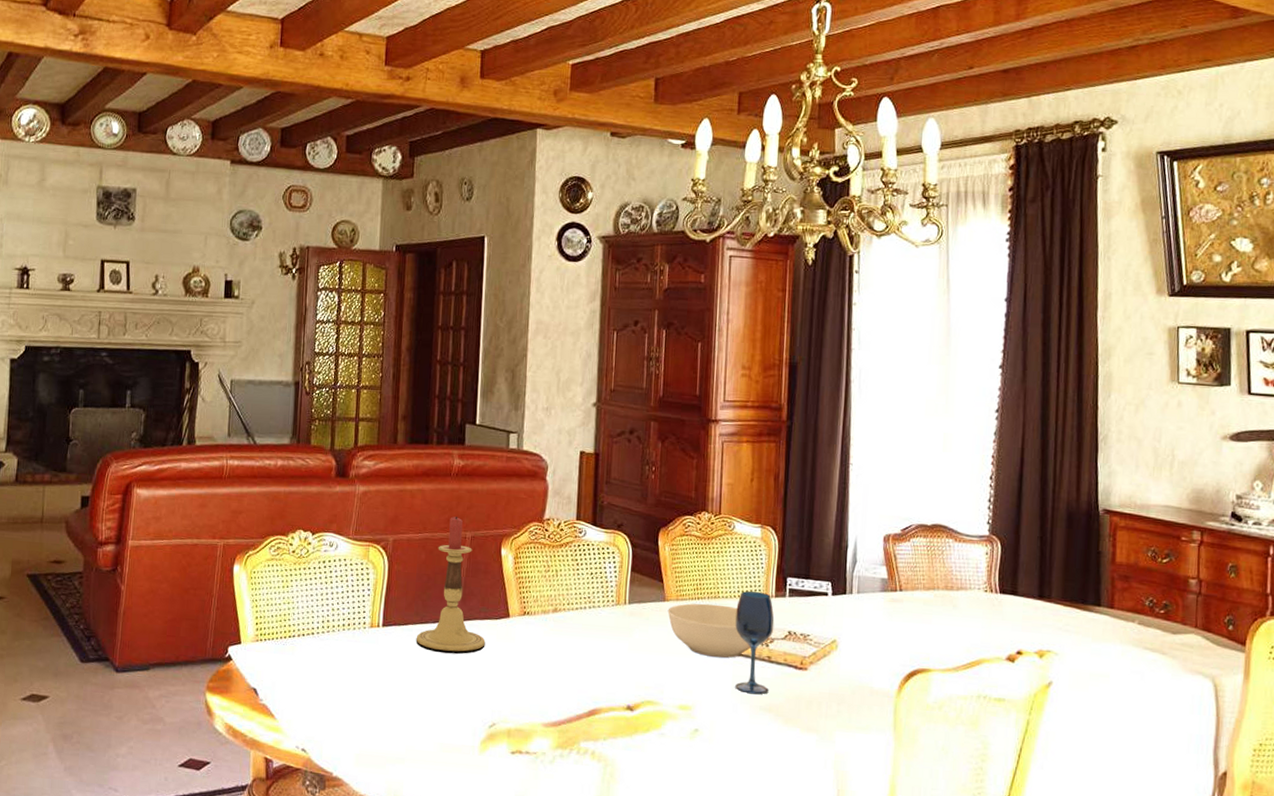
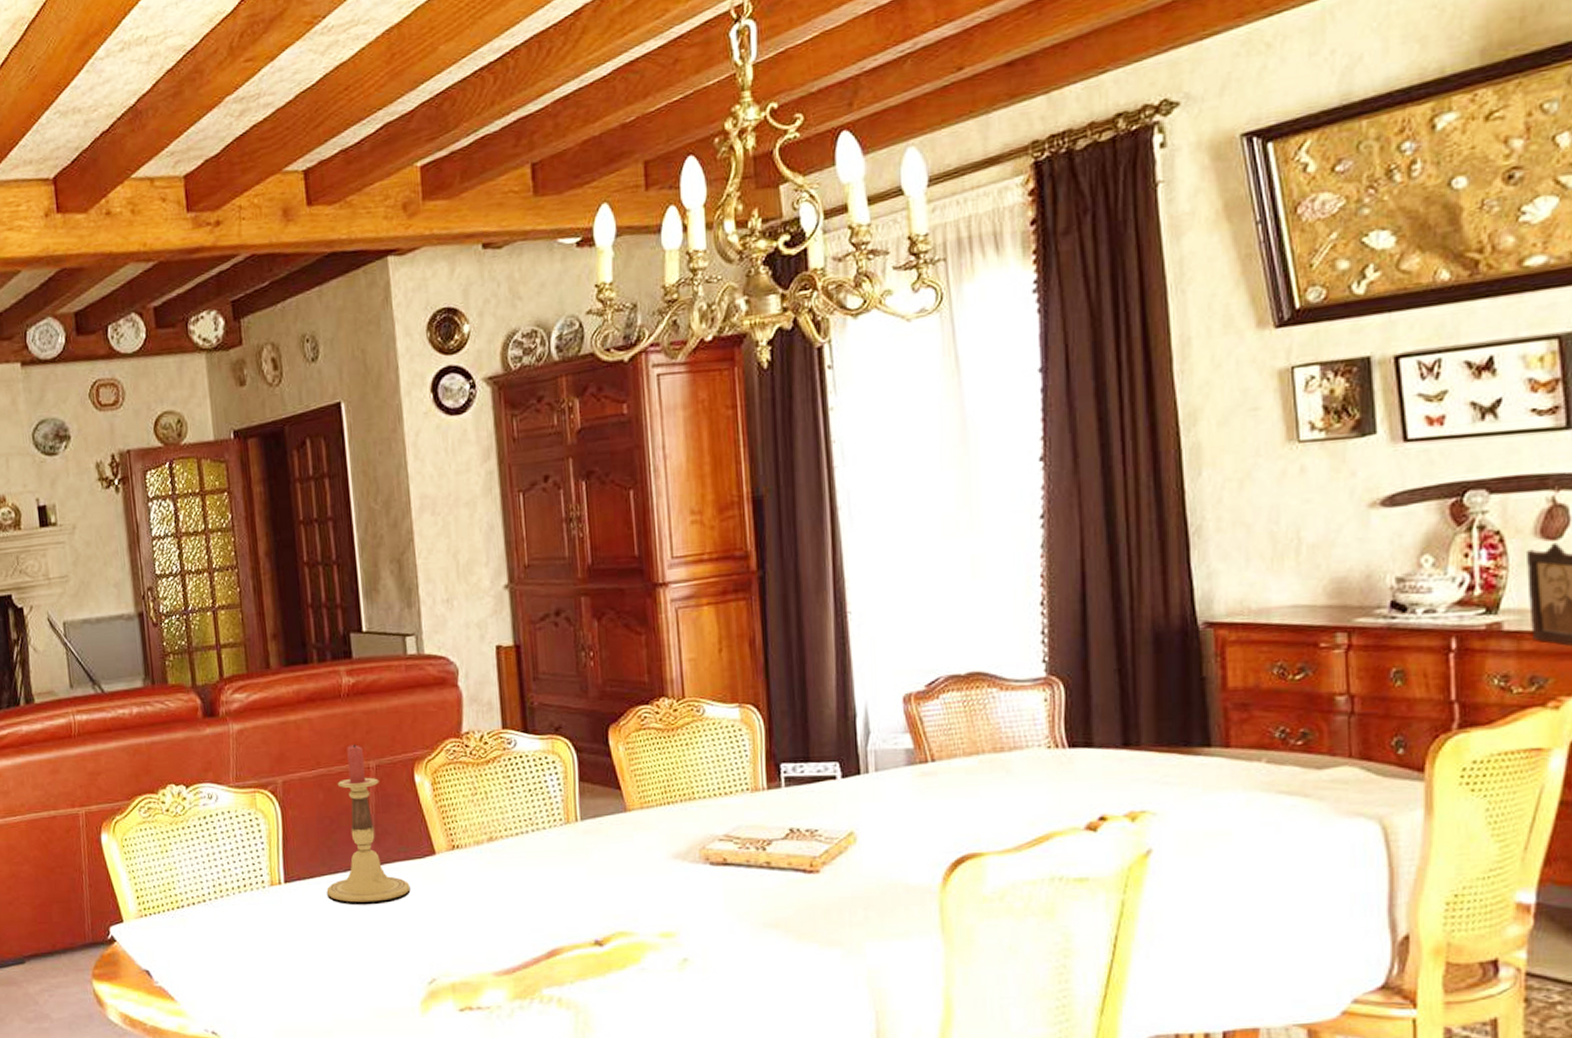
bowl: present [667,603,751,658] -> none [631,807,743,872]
wineglass: present [735,590,775,694] -> none [718,785,773,908]

